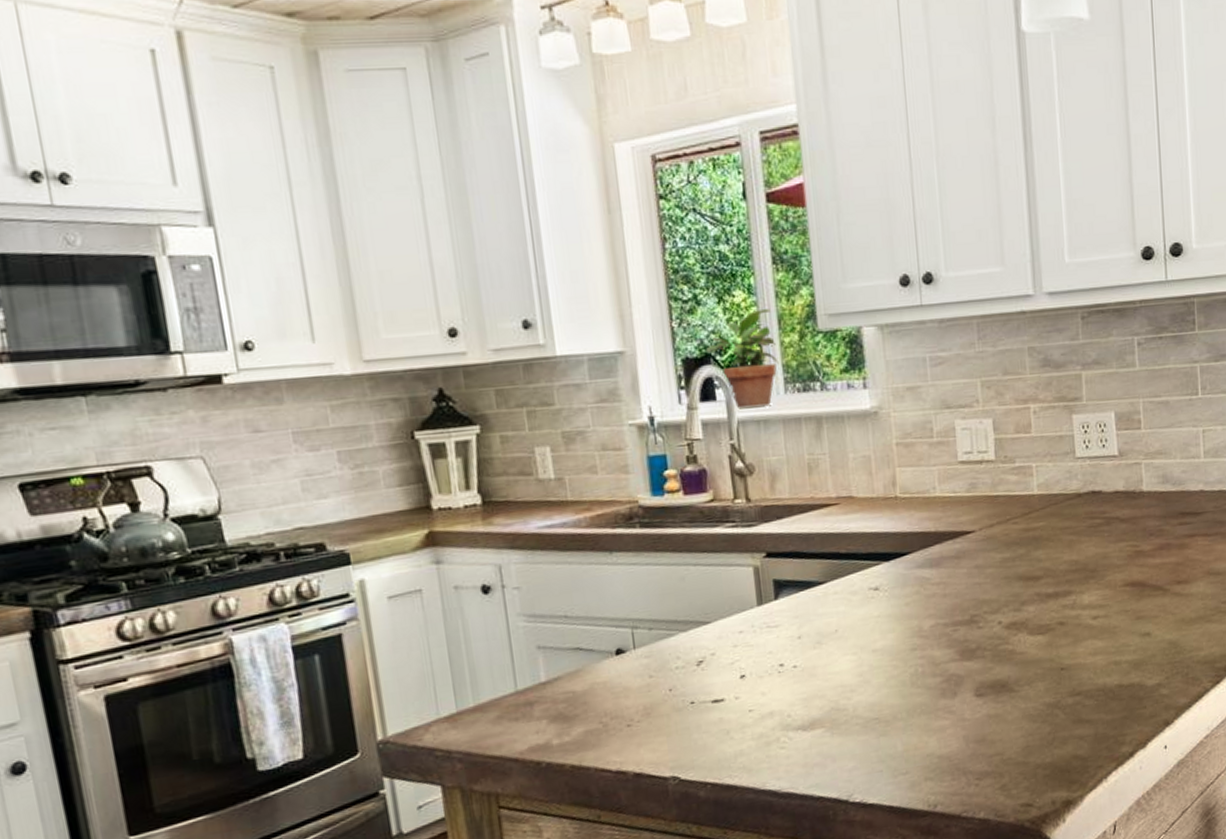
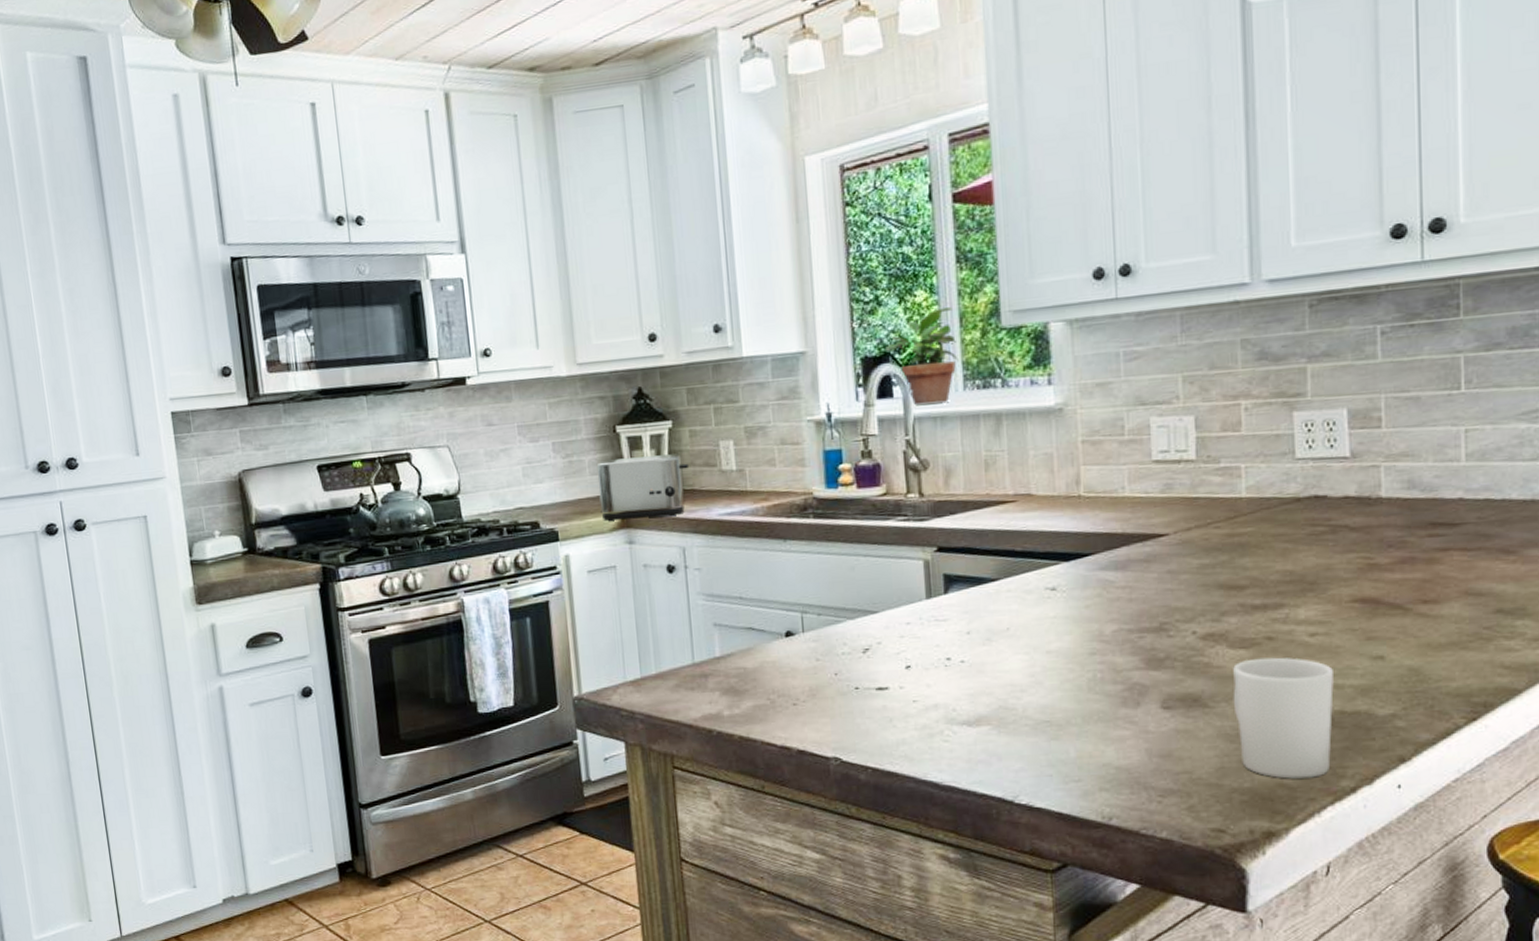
toaster: none [393,462,502,539] -> present [596,454,690,521]
mug: none [1033,640,1113,751] -> present [1233,657,1334,780]

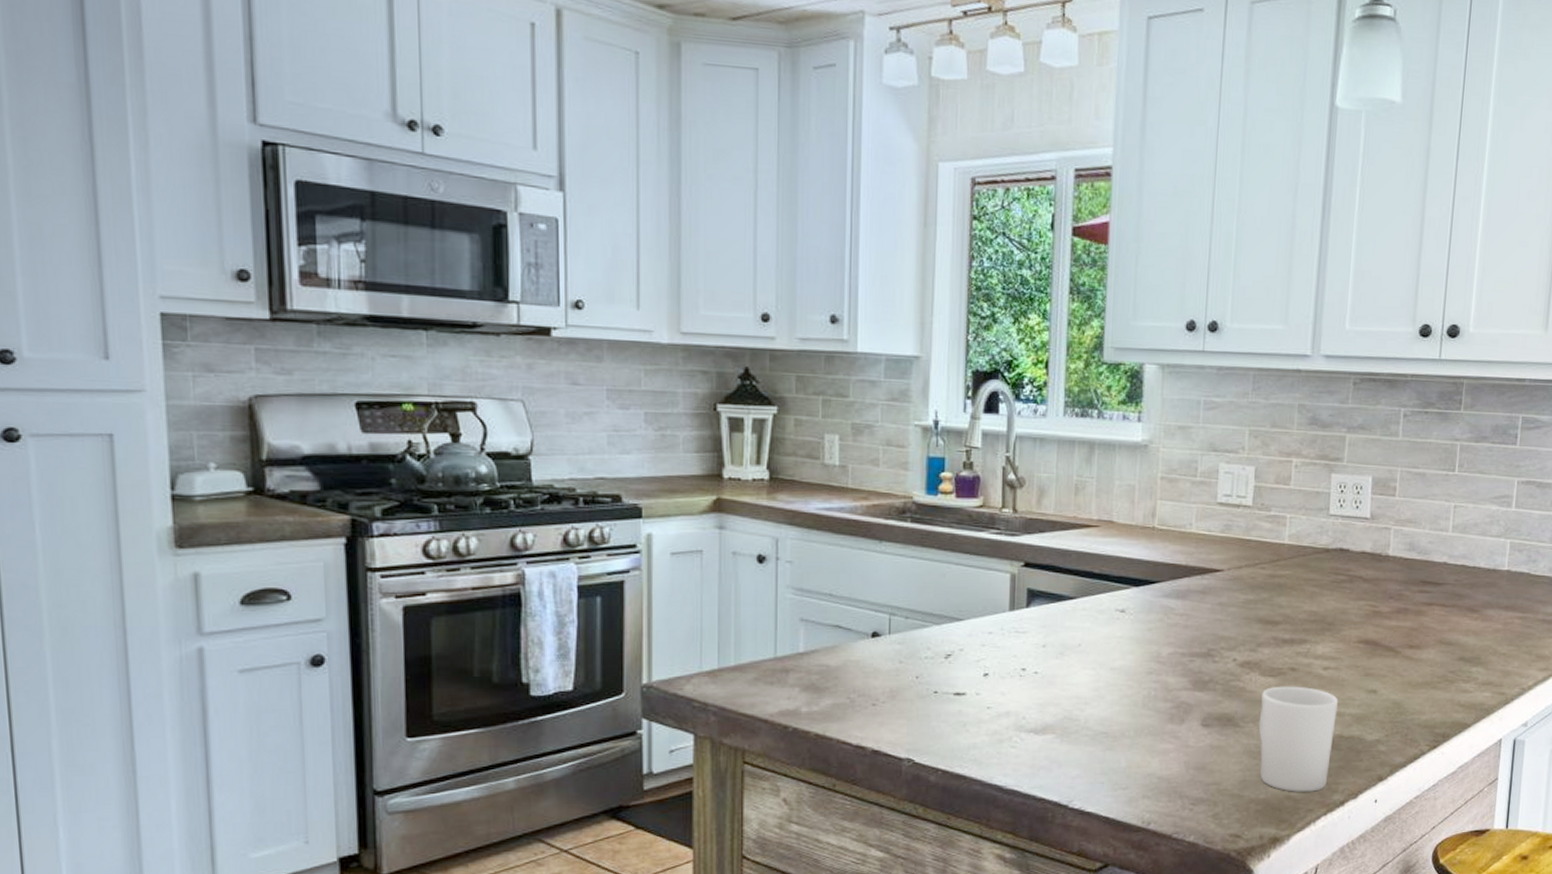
toaster: present [596,454,690,521] -> none [691,438,791,506]
potted plant: present [885,307,959,406] -> none [996,334,1062,426]

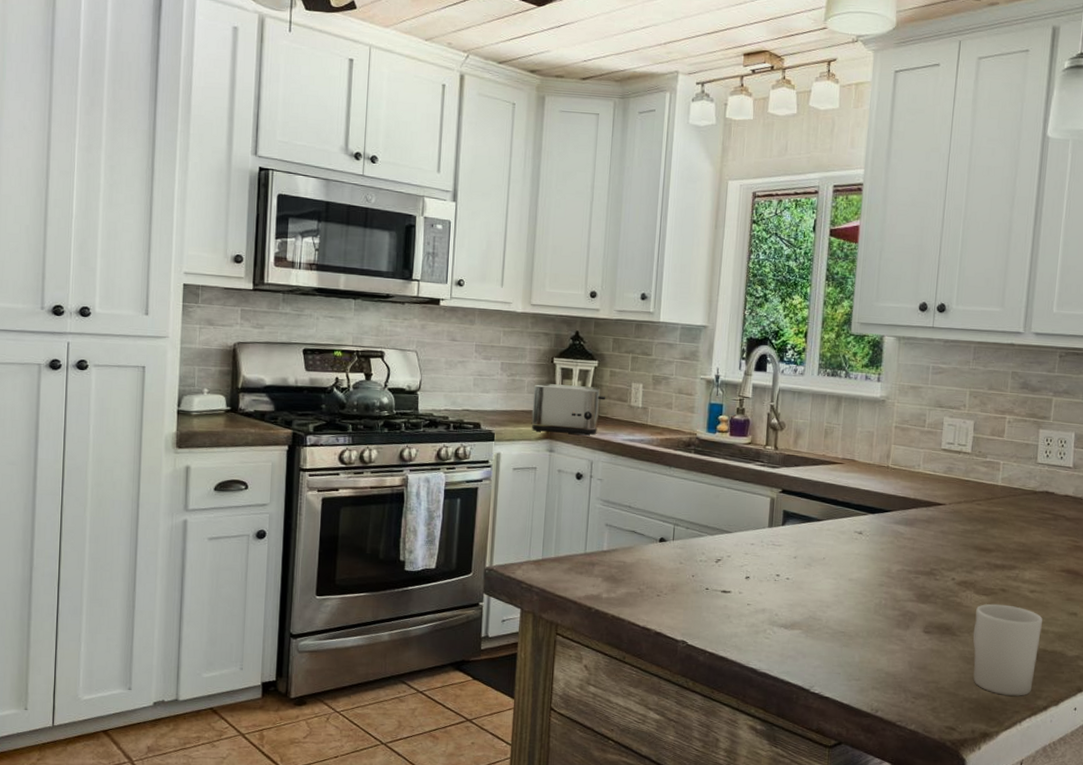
toaster: none [691,438,791,506] -> present [531,383,606,436]

